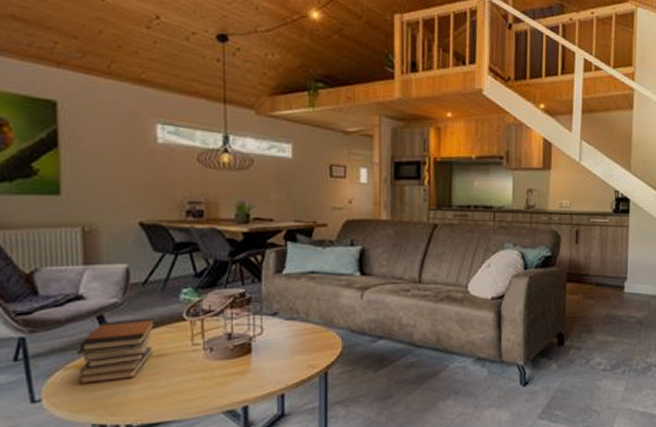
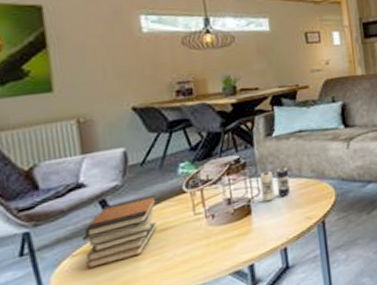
candle: none [264,308,296,343] -> present [259,166,290,202]

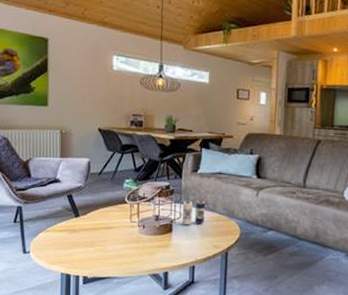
book stack: present [81,194,158,269] -> none [53,199,107,244]

